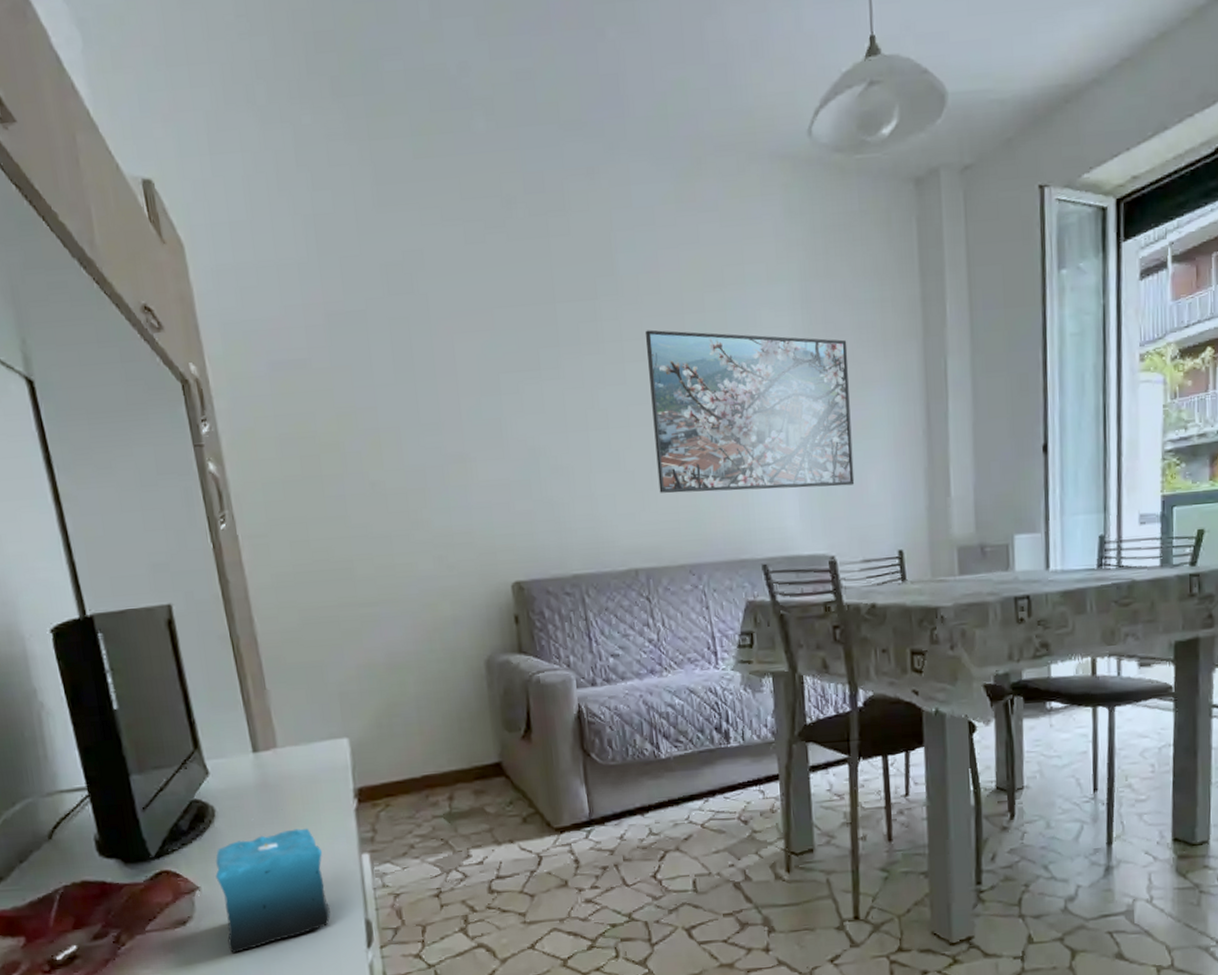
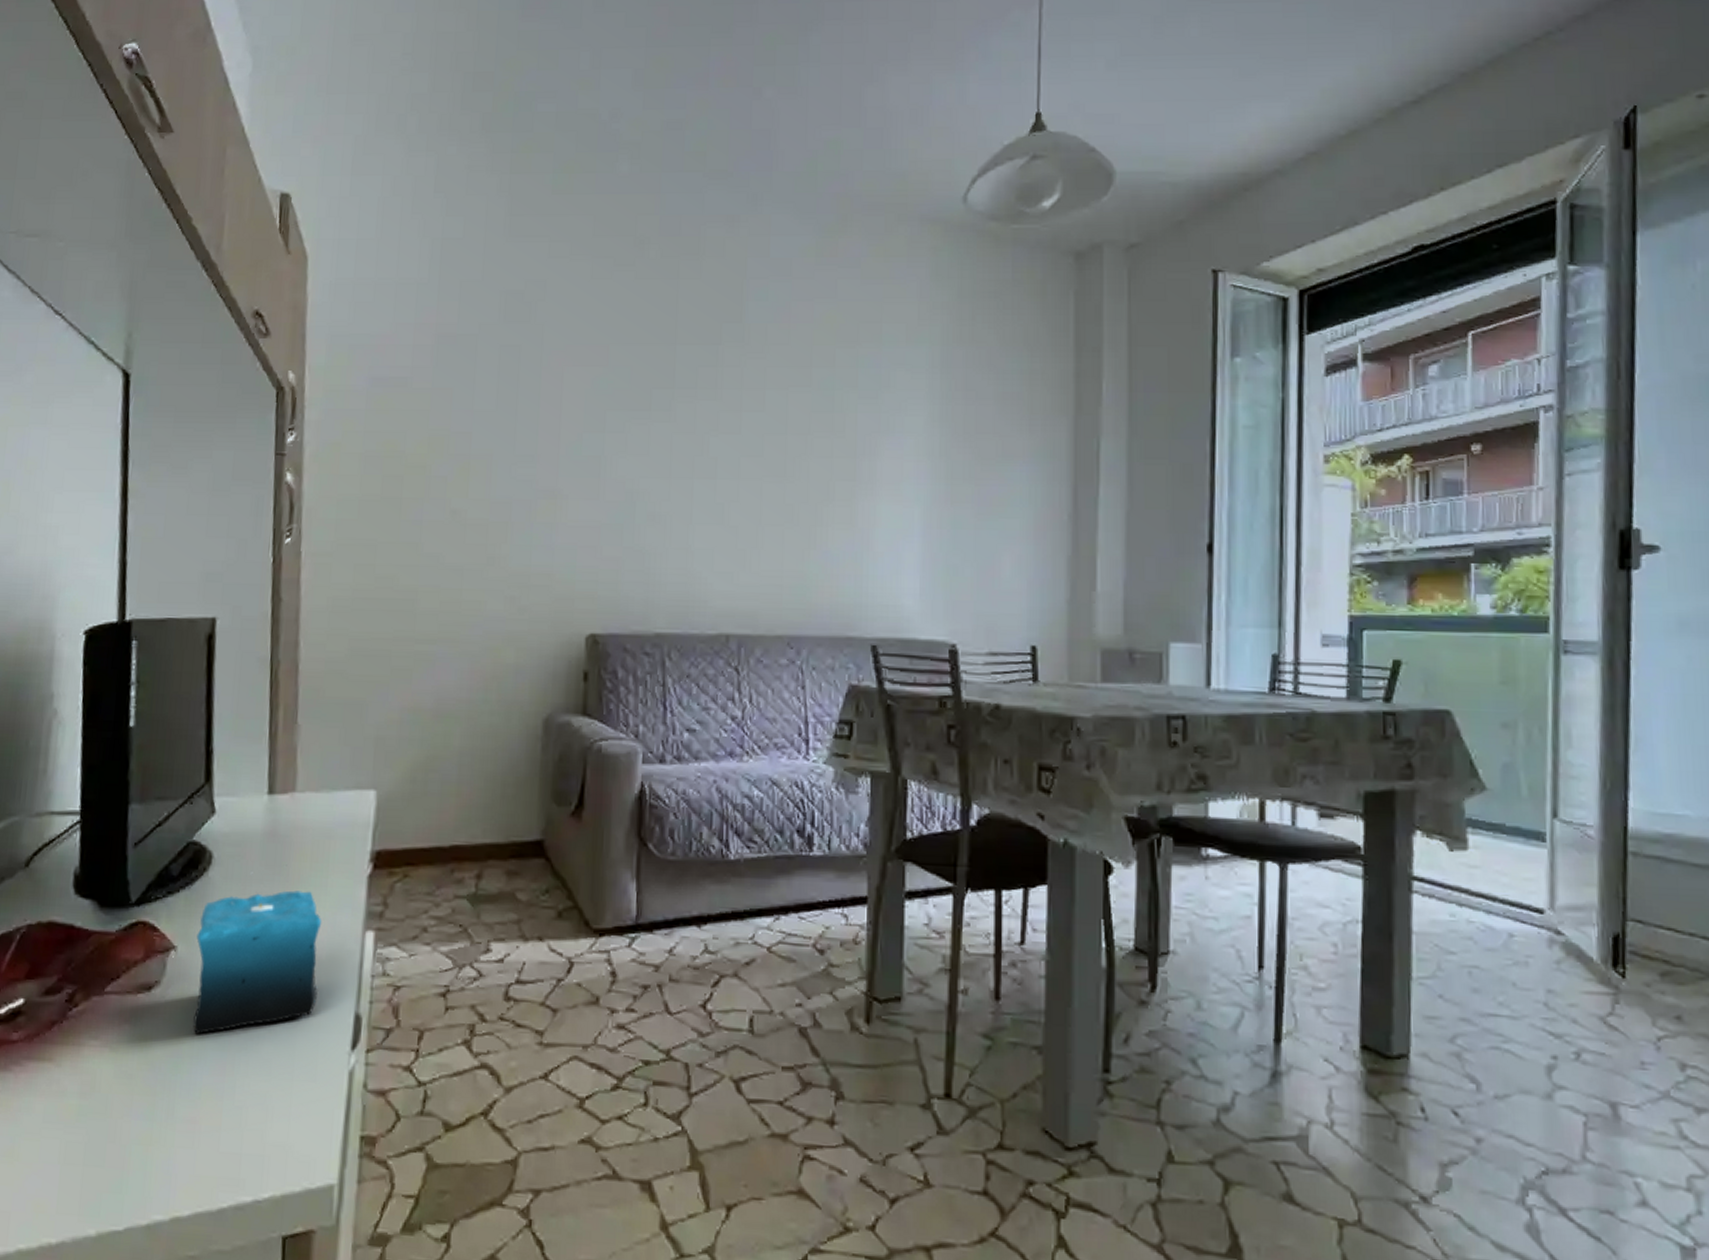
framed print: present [645,330,855,493] -> none [764,380,989,567]

